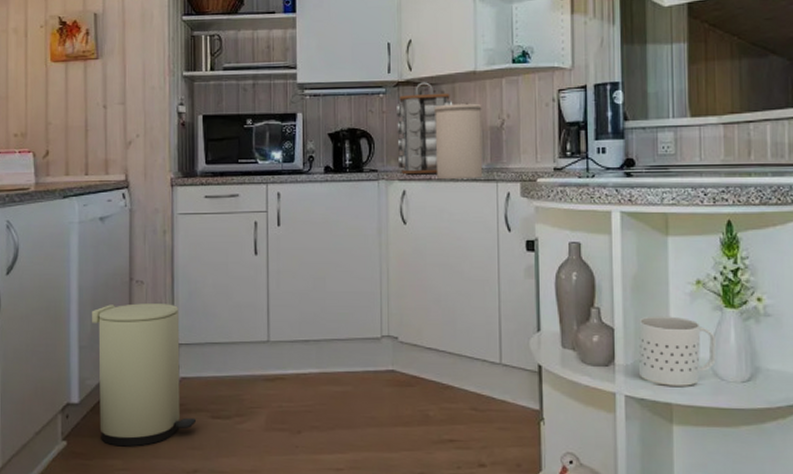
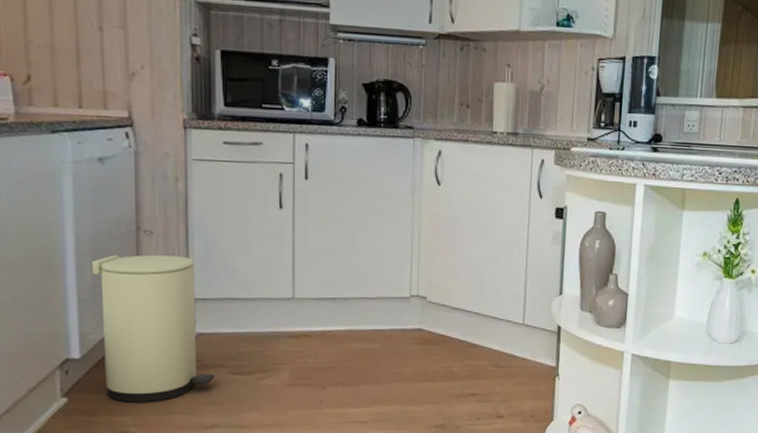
spice rack: present [397,82,453,176] -> none [435,37,495,137]
canister: present [433,103,483,180] -> none [474,63,523,143]
mug: present [638,316,716,386] -> none [645,283,714,346]

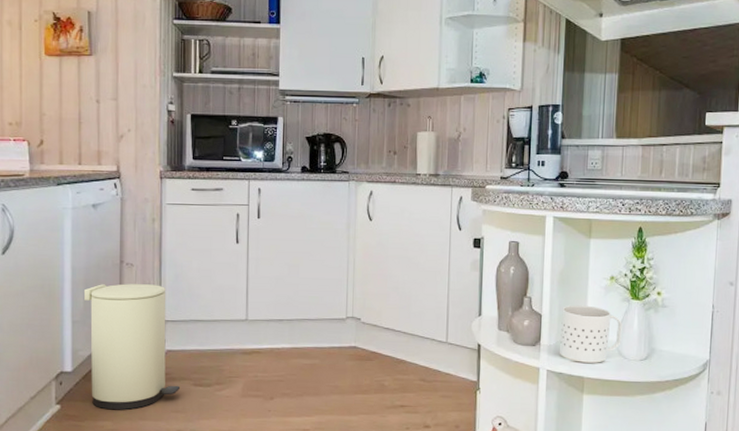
mug: none [645,283,714,346] -> present [559,305,622,363]

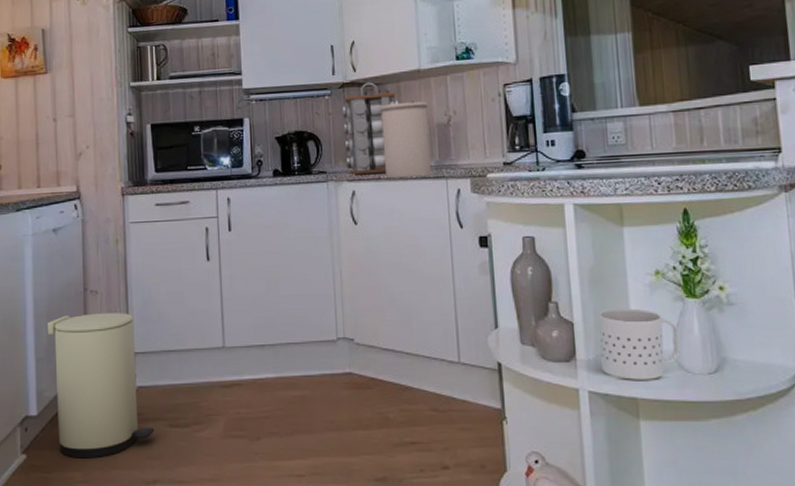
spice rack: none [367,95,418,179] -> present [342,82,399,177]
canister: none [400,116,443,184] -> present [379,101,432,179]

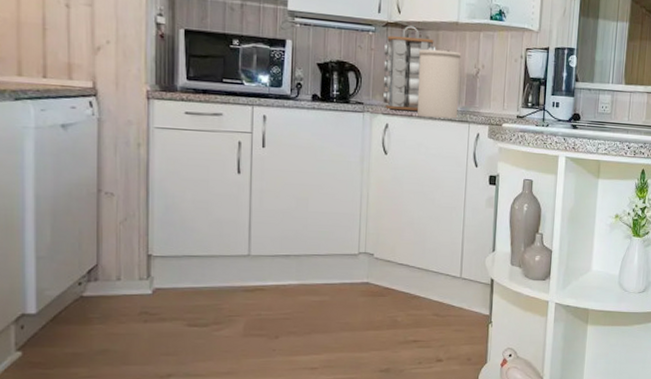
pedal bin: present [47,313,154,459] -> none [51,215,171,355]
mug: present [598,308,681,380] -> none [567,241,624,296]

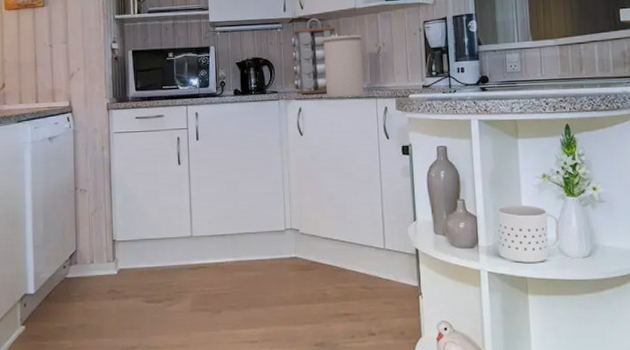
mug: none [567,241,624,296] -> present [497,204,561,263]

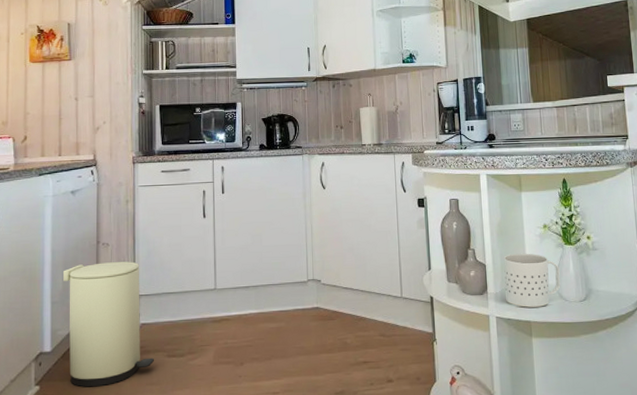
pedal bin: none [43,208,133,329] -> present [62,261,154,387]
spice rack: present [292,18,338,96] -> none [315,78,359,151]
canister: present [322,34,365,98] -> none [344,93,384,153]

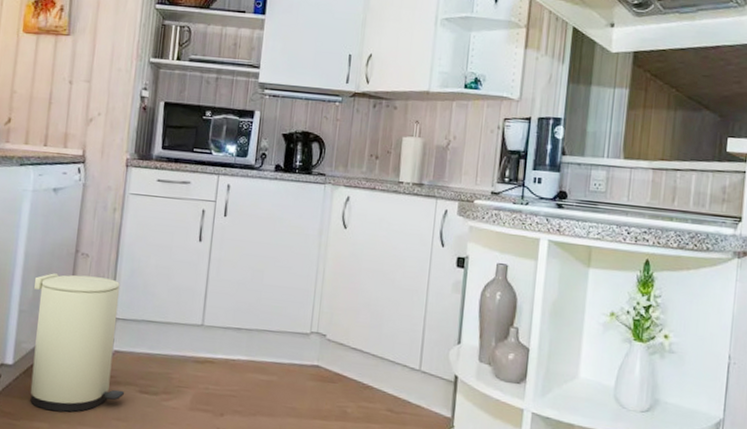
mug: present [503,253,561,308] -> none [546,340,622,411]

